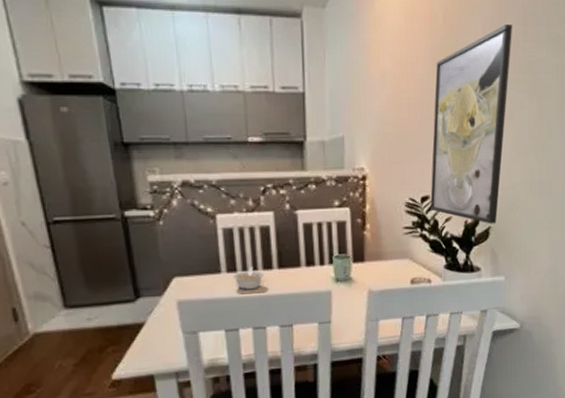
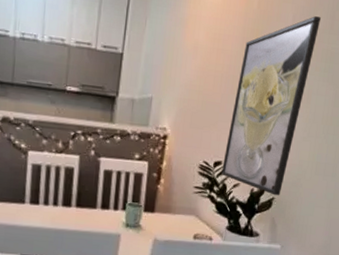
legume: present [232,267,264,290] -> none [34,202,62,223]

